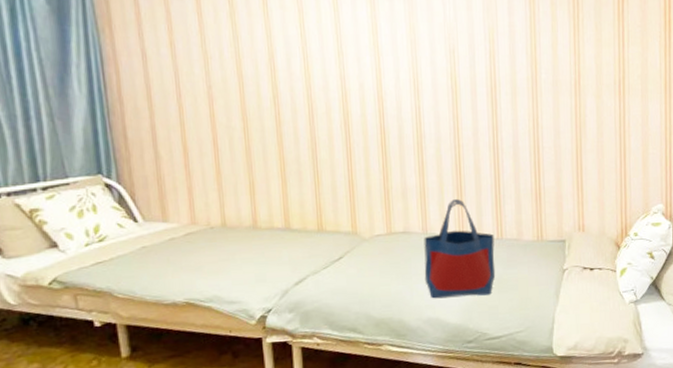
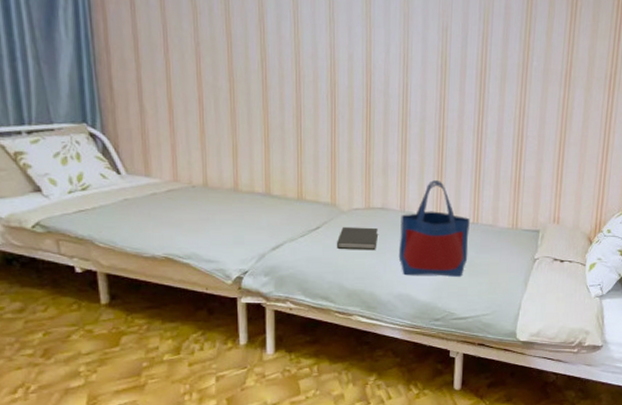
book: none [361,252,402,277] -> present [337,226,378,251]

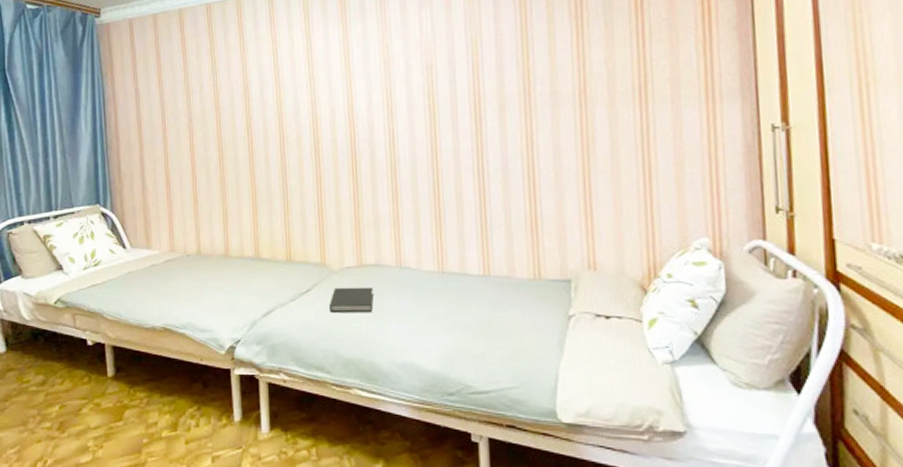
tote bag: present [398,179,470,277] -> none [397,228,482,341]

